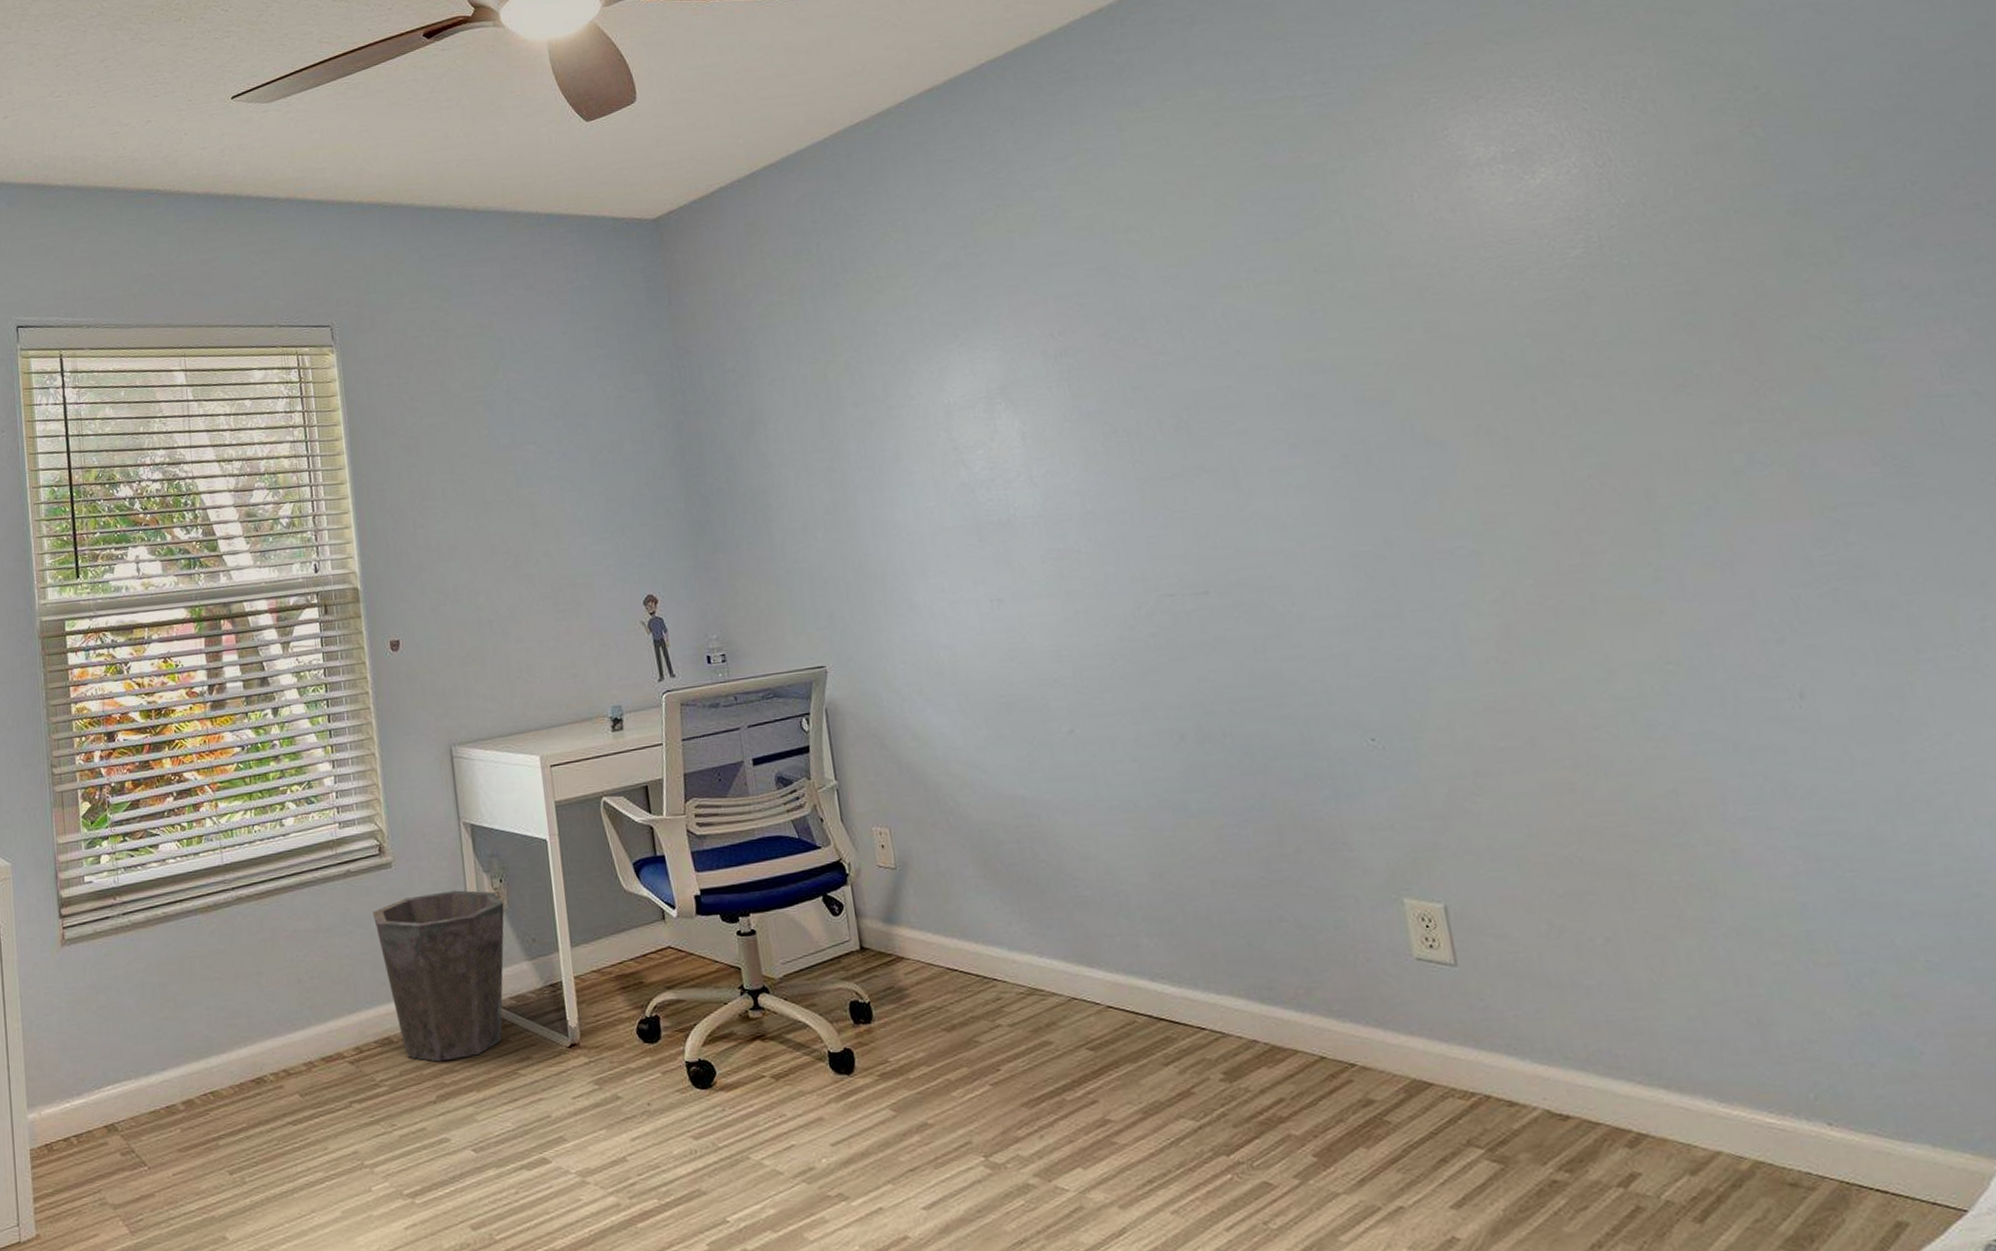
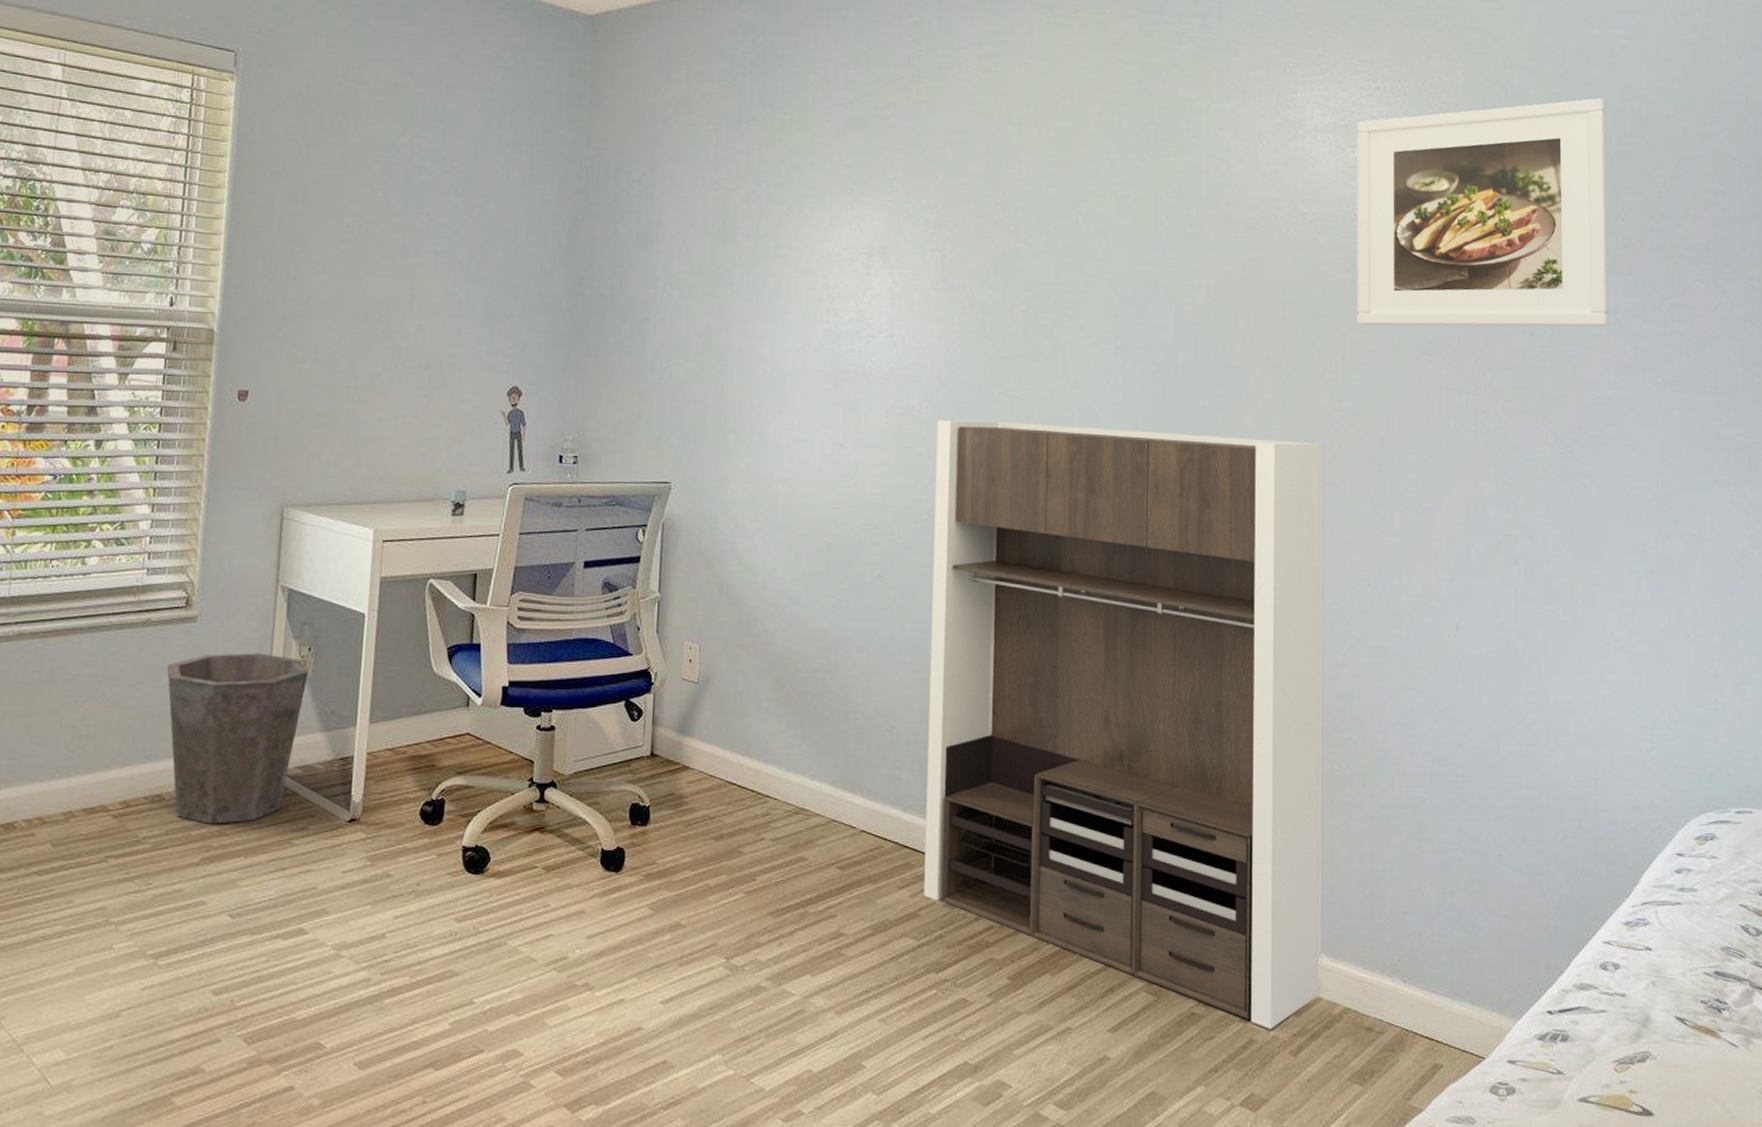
bookshelf: none [1101,509,1720,1193] -> present [924,419,1324,1029]
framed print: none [1531,50,1925,368] -> present [1357,98,1609,327]

